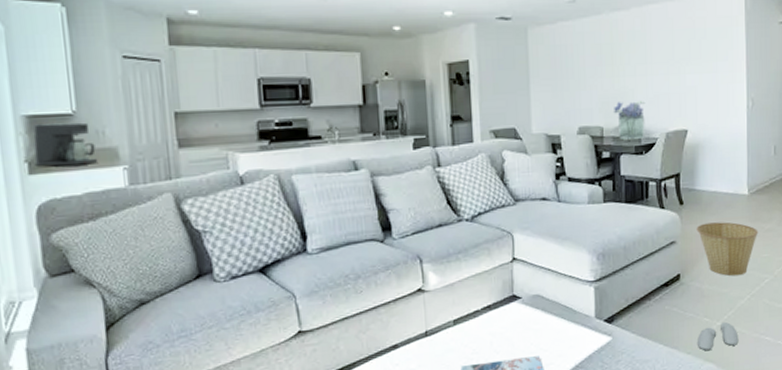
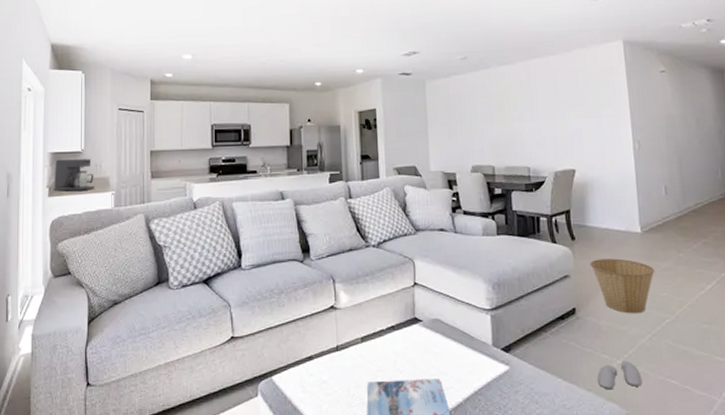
flower bouquet: present [609,101,646,142] -> none [500,143,535,180]

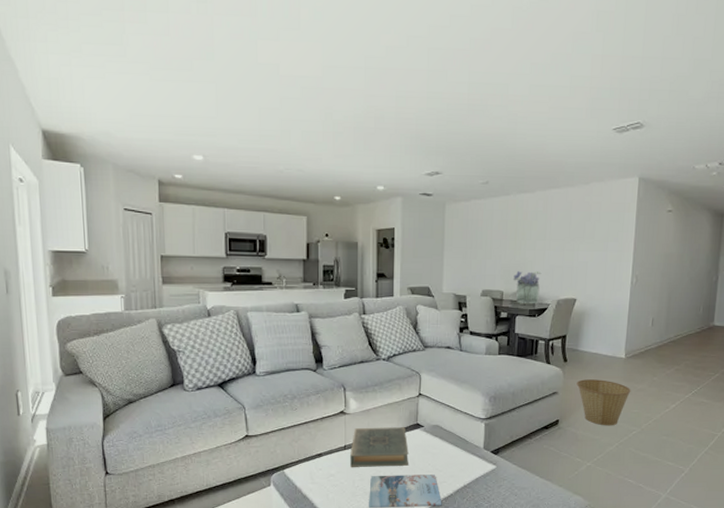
coffee maker: present [53,158,95,192] -> none [56,258,103,293]
hardback book: none [343,322,409,372] -> present [350,427,409,467]
flower bouquet: none [500,143,535,180] -> present [508,271,542,306]
slippers: present [597,361,642,390] -> none [569,464,605,486]

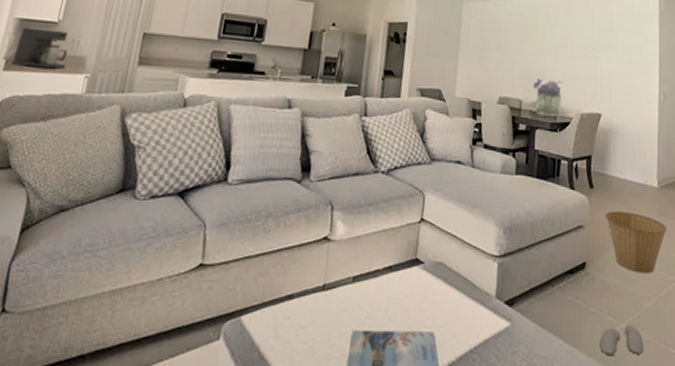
coffee maker: none [56,258,103,293] -> present [11,27,69,70]
hardback book: present [350,427,409,467] -> none [327,260,403,318]
slippers: none [569,464,605,486] -> present [600,325,644,356]

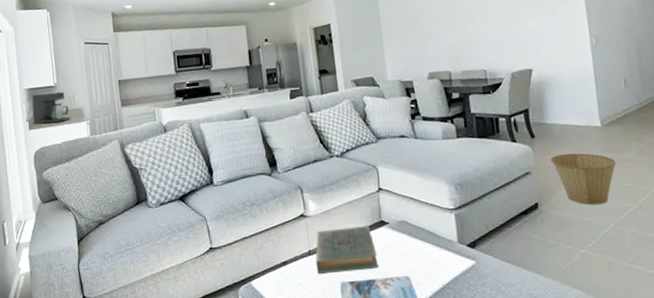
hardback book: none [327,260,403,318] -> present [315,226,378,274]
flower bouquet: present [527,79,564,118] -> none [457,46,492,83]
slippers: present [600,325,644,356] -> none [562,250,607,278]

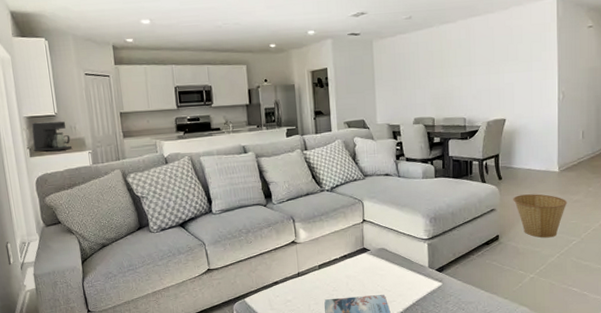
hardback book: present [315,226,378,274] -> none [304,252,359,292]

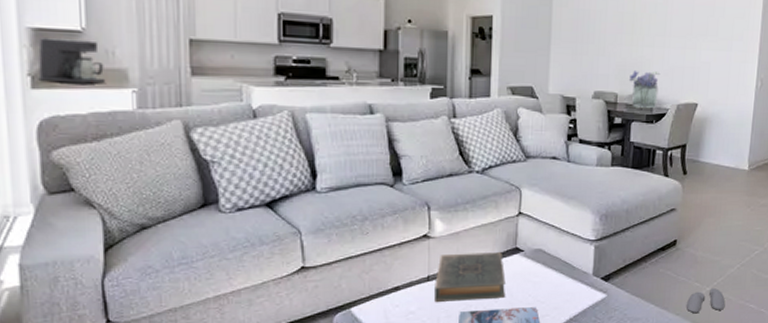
hardback book: none [304,252,359,292] -> present [434,252,505,302]
flower bouquet: none [439,96,470,130] -> present [623,71,661,110]
basket: present [513,194,568,238] -> none [696,194,754,246]
slippers: none [514,275,549,297] -> present [687,288,726,314]

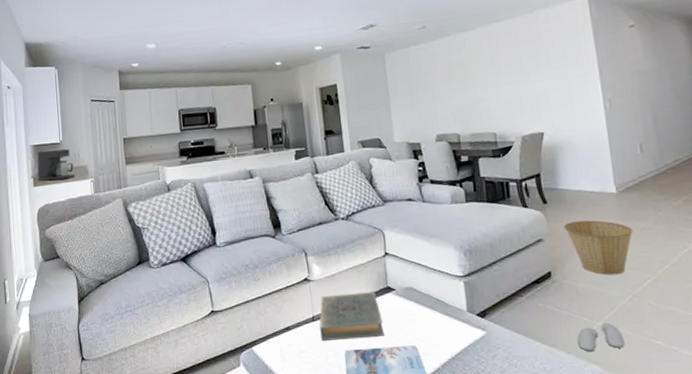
flower bouquet: present [623,71,661,110] -> none [466,108,502,146]
basket: none [696,194,754,246] -> present [563,220,634,276]

